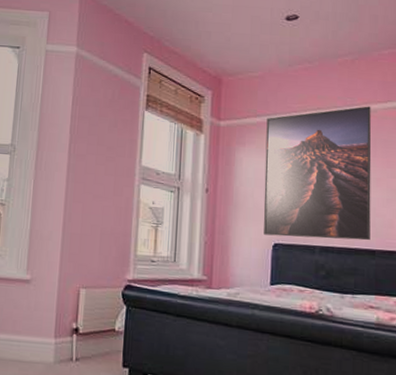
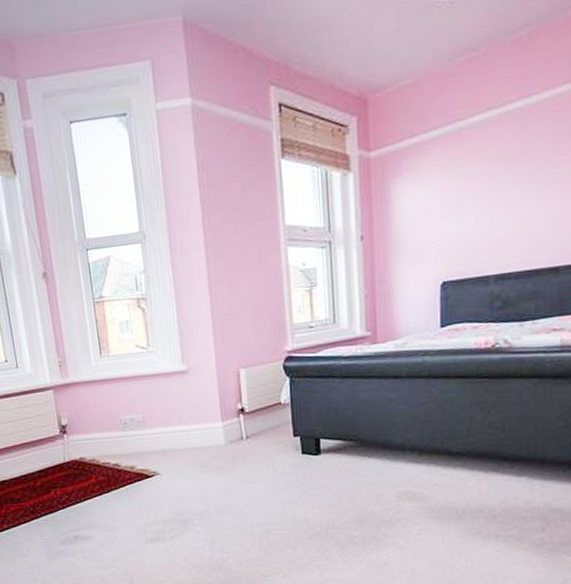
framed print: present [263,106,372,241] -> none [425,91,555,275]

